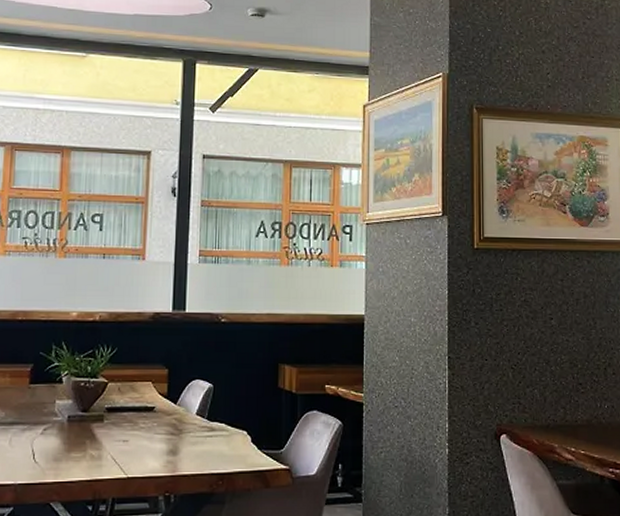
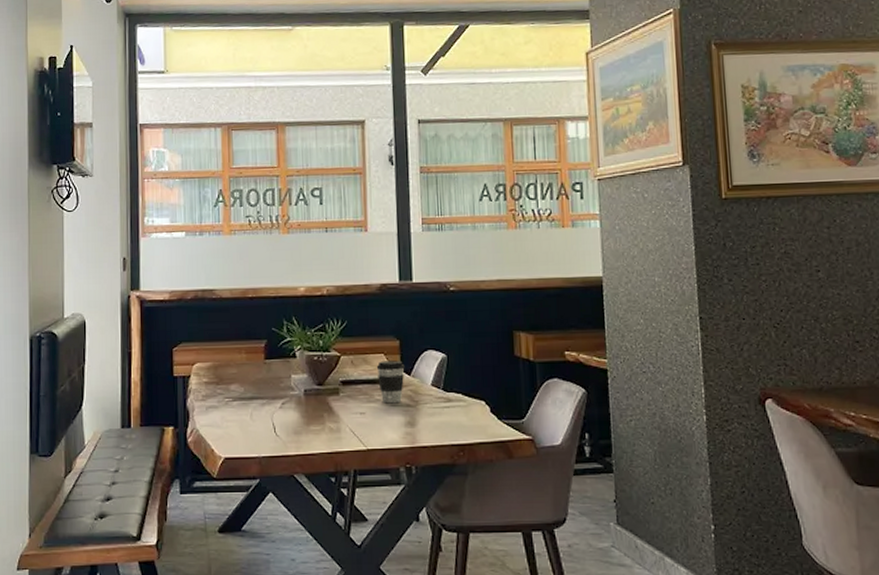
coffee cup: none [143,389,172,432] -> present [376,360,405,404]

